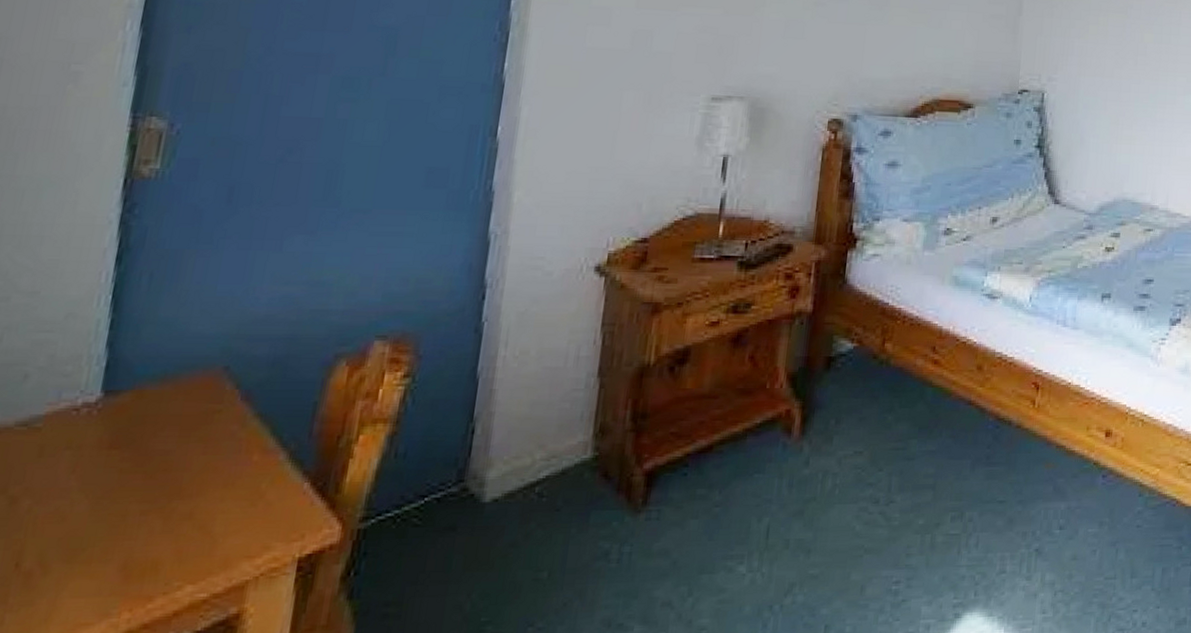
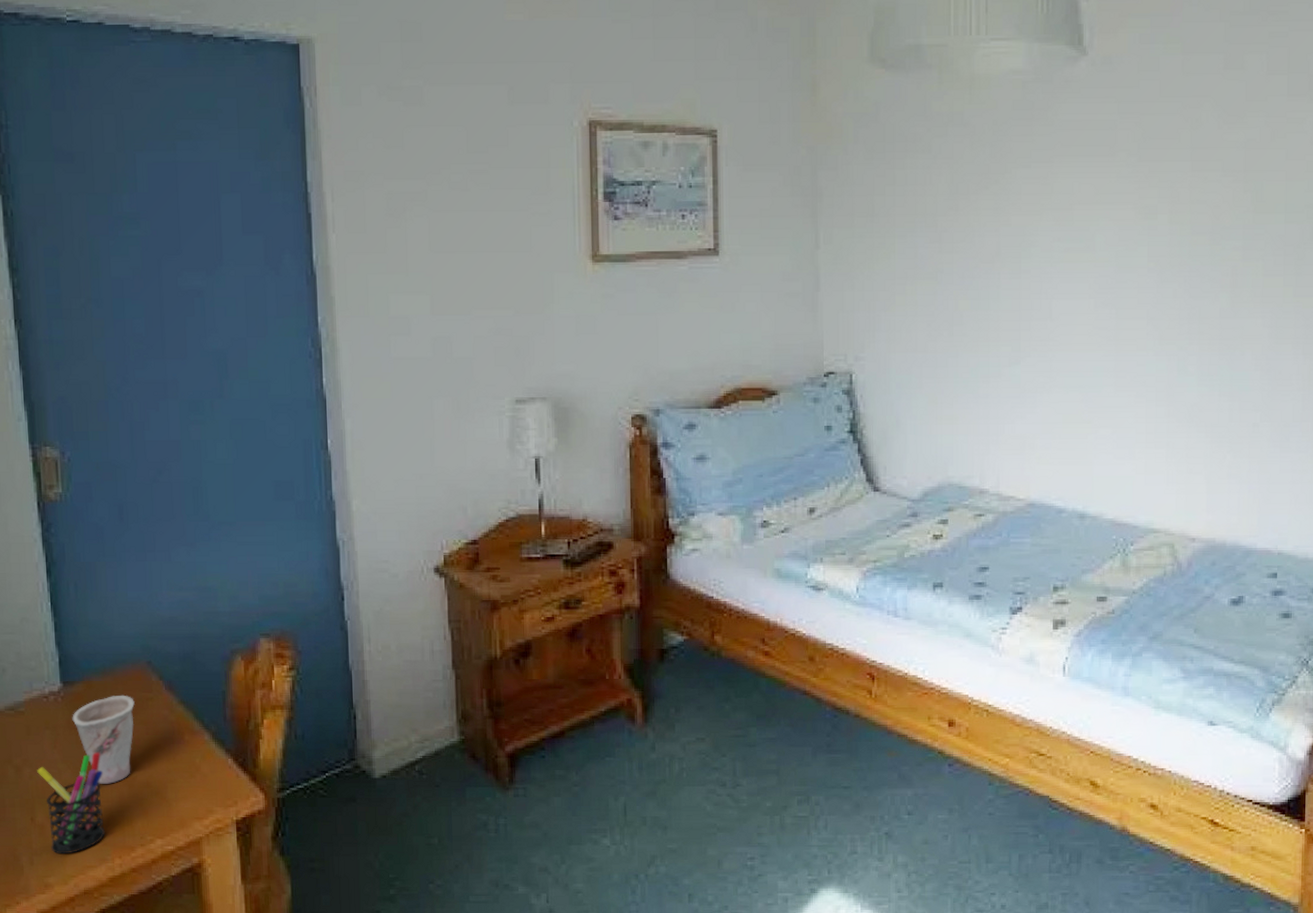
pen holder: none [34,478,135,610] -> present [37,752,106,854]
cup: none [106,406,197,517] -> present [72,695,135,784]

